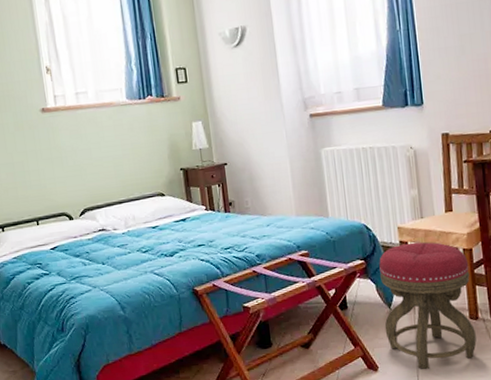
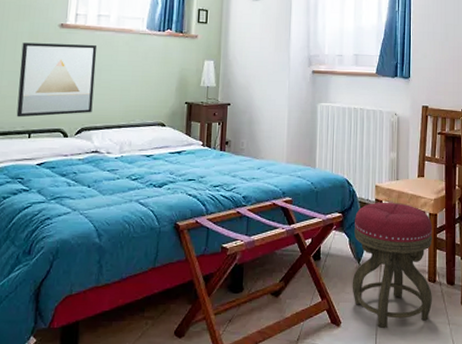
wall art: none [10,124,91,207] -> present [16,42,97,118]

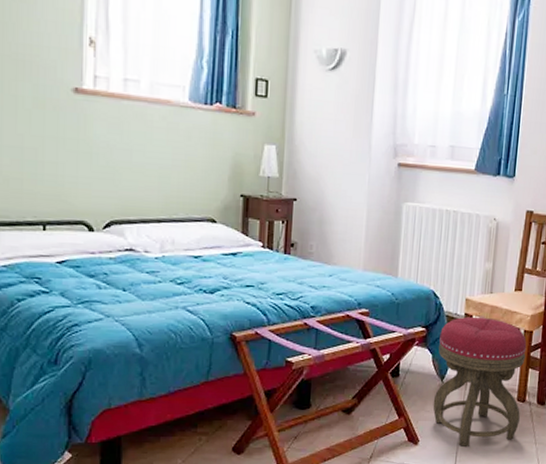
wall art: present [16,42,97,118] -> none [24,110,125,205]

